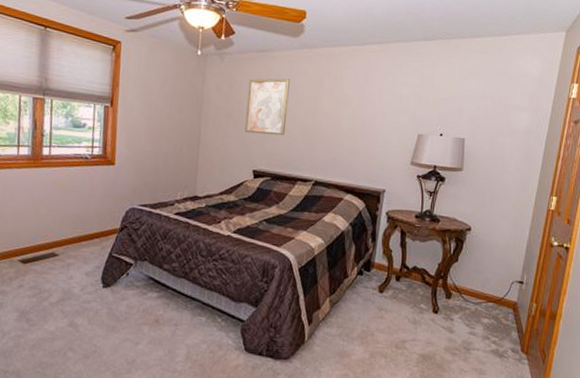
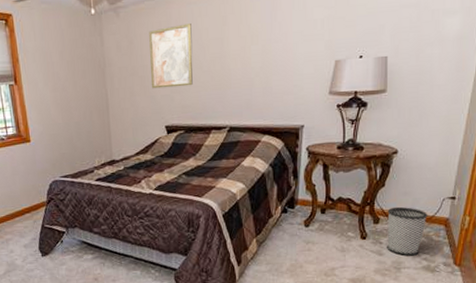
wastebasket: none [458,283,498,338] -> present [387,206,428,256]

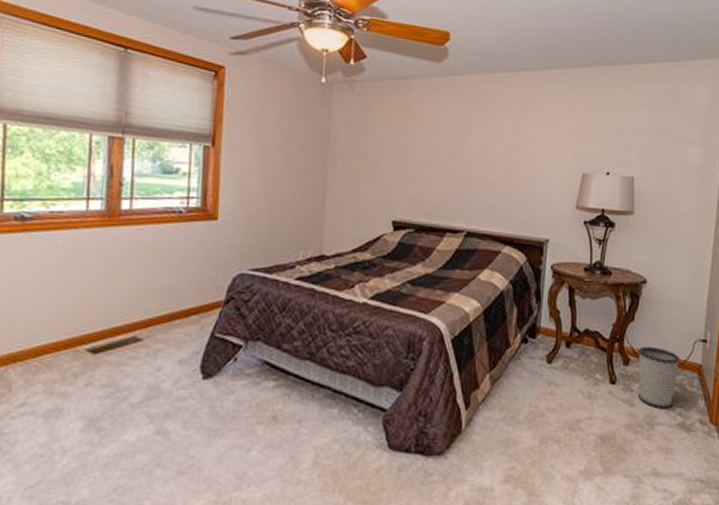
wall art: present [149,24,193,89] -> none [380,110,433,179]

